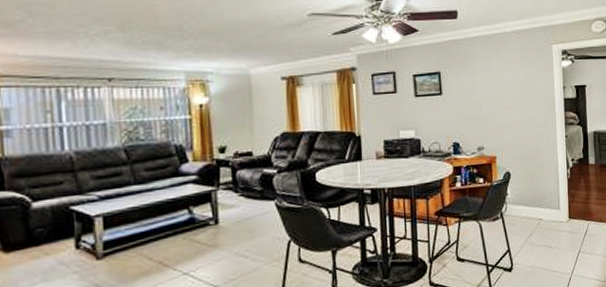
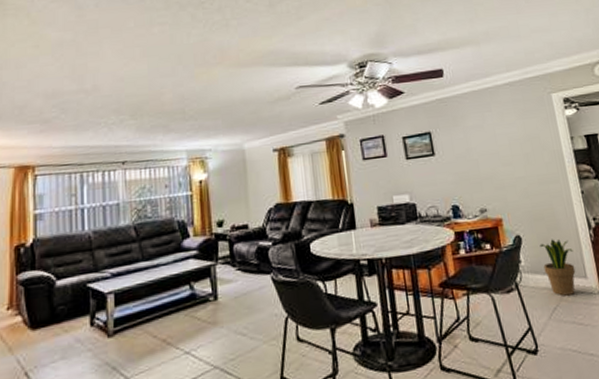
potted plant: none [525,176,552,224] -> present [540,239,576,296]

